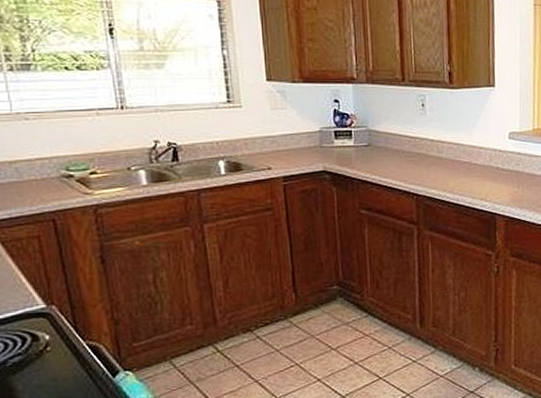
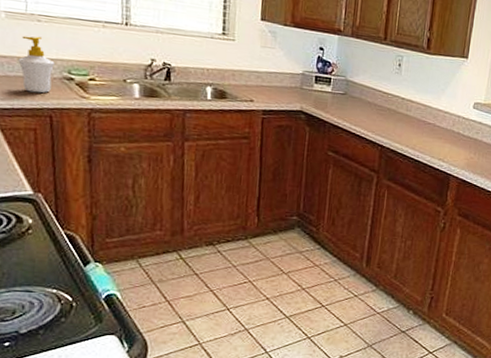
soap bottle: none [9,135,50,197] -> present [18,35,55,94]

